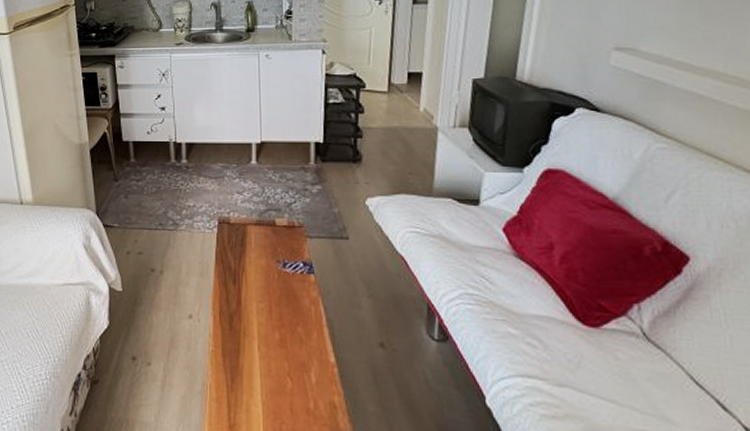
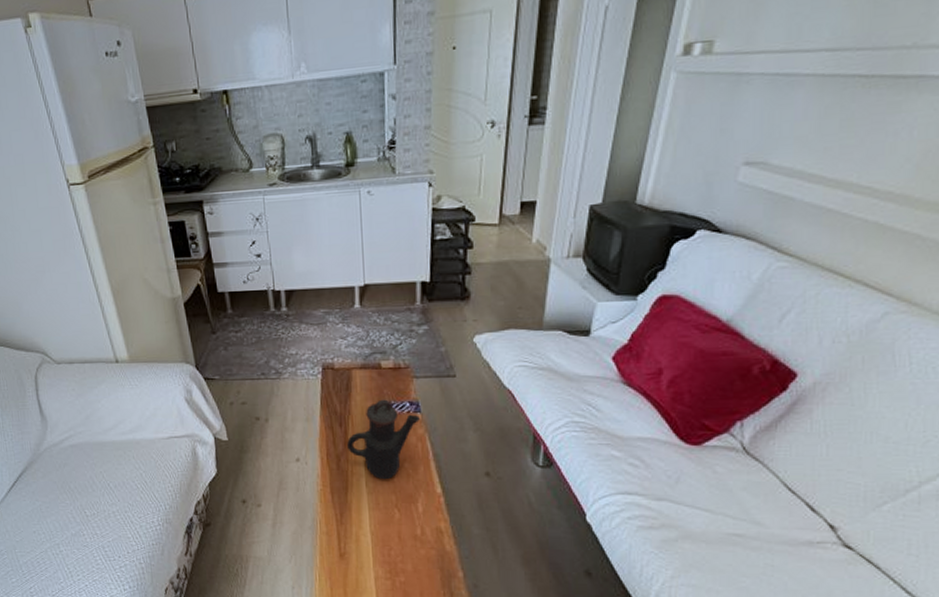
teapot: none [240,258,313,345] -> present [347,399,420,480]

